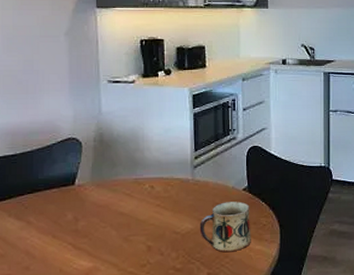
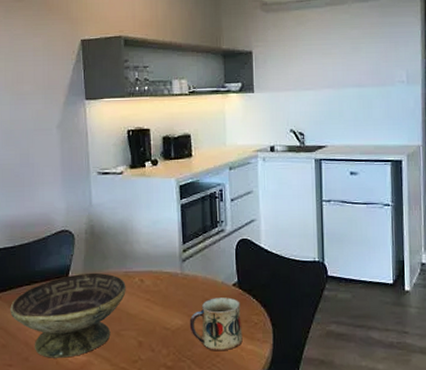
decorative bowl: none [10,180,136,266] -> present [10,272,126,358]

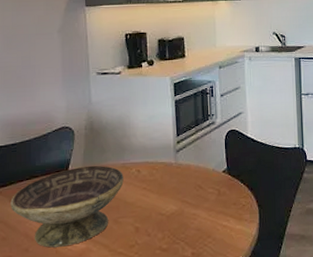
mug: present [189,297,243,351] -> none [183,183,232,233]

